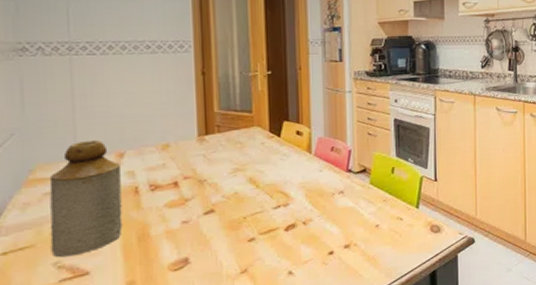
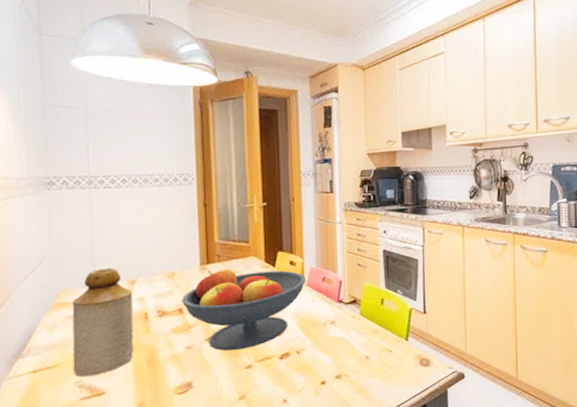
fruit bowl: none [177,139,313,224] -> present [181,268,305,351]

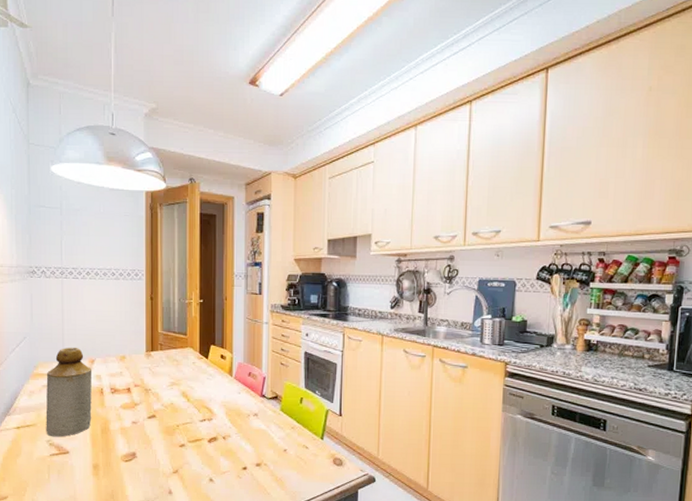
fruit bowl: present [181,268,305,351] -> none [130,356,233,430]

